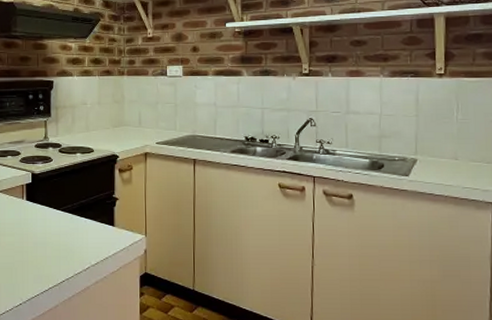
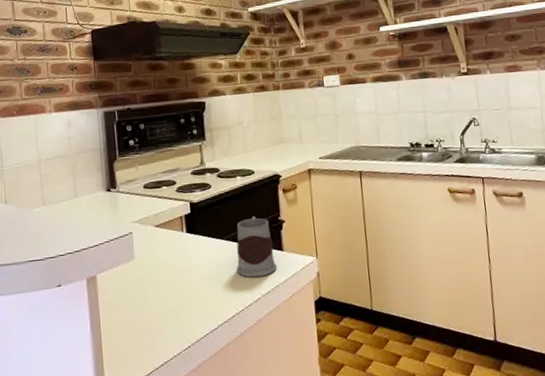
mug: none [70,192,108,248] -> present [236,216,278,278]

